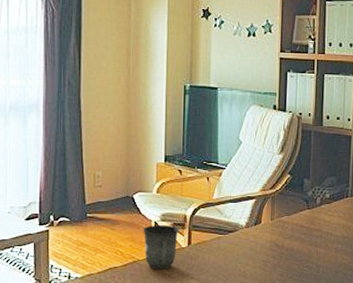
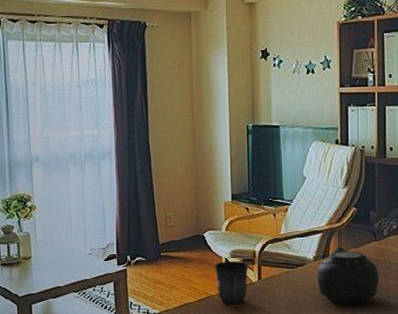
teapot: none [244,214,311,274] -> present [312,247,380,305]

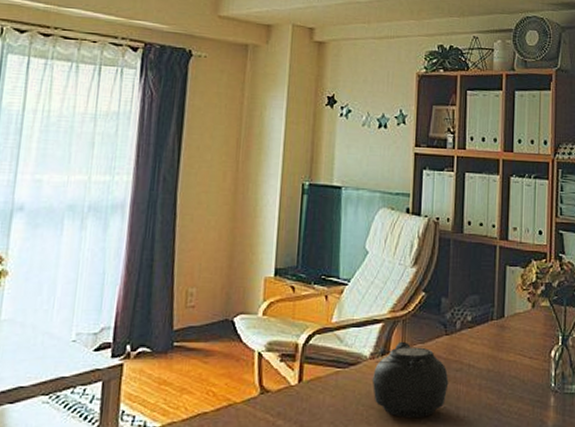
mug: present [214,261,249,305] -> none [242,357,288,416]

